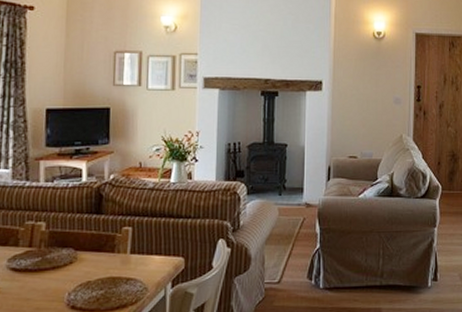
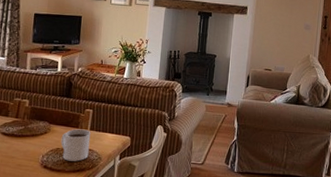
mug: none [92,253,132,297] -> present [61,129,91,161]

